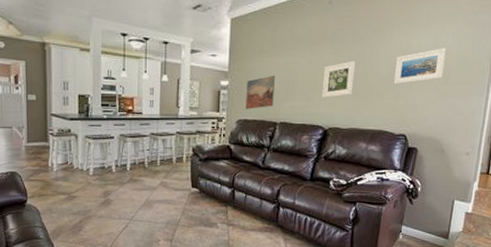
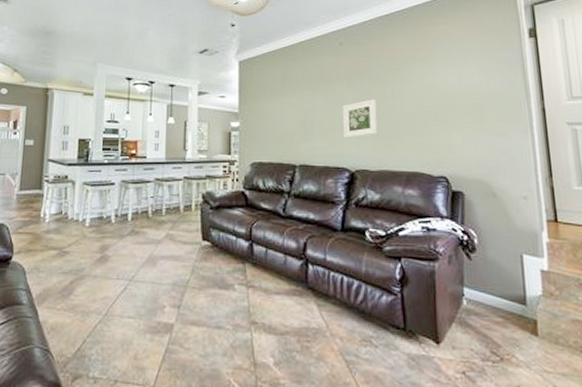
wall art: present [245,75,275,109] -> none [259,115,290,151]
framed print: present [394,48,447,85] -> none [421,84,476,122]

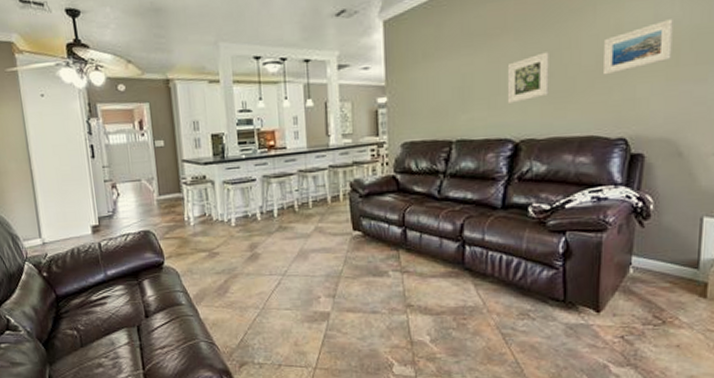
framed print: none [421,84,476,122] -> present [604,19,673,75]

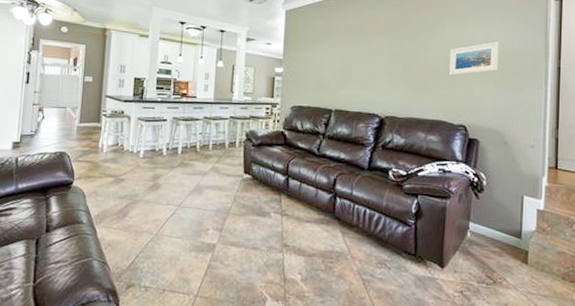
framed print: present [507,52,549,105] -> none [376,52,409,88]

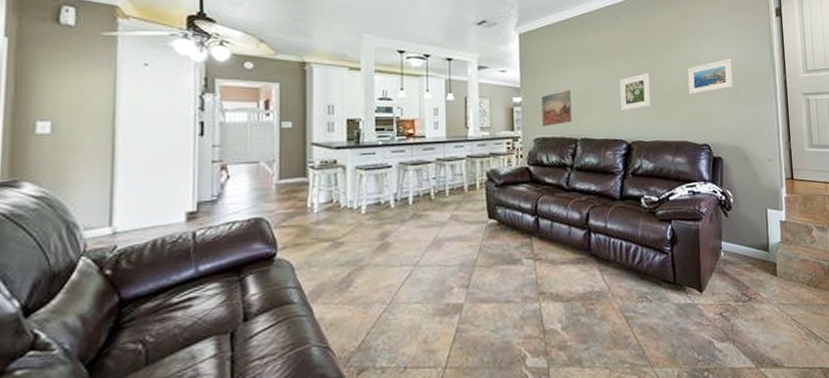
wall art: none [300,63,329,96] -> present [541,89,572,126]
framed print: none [376,52,409,88] -> present [619,73,651,112]

